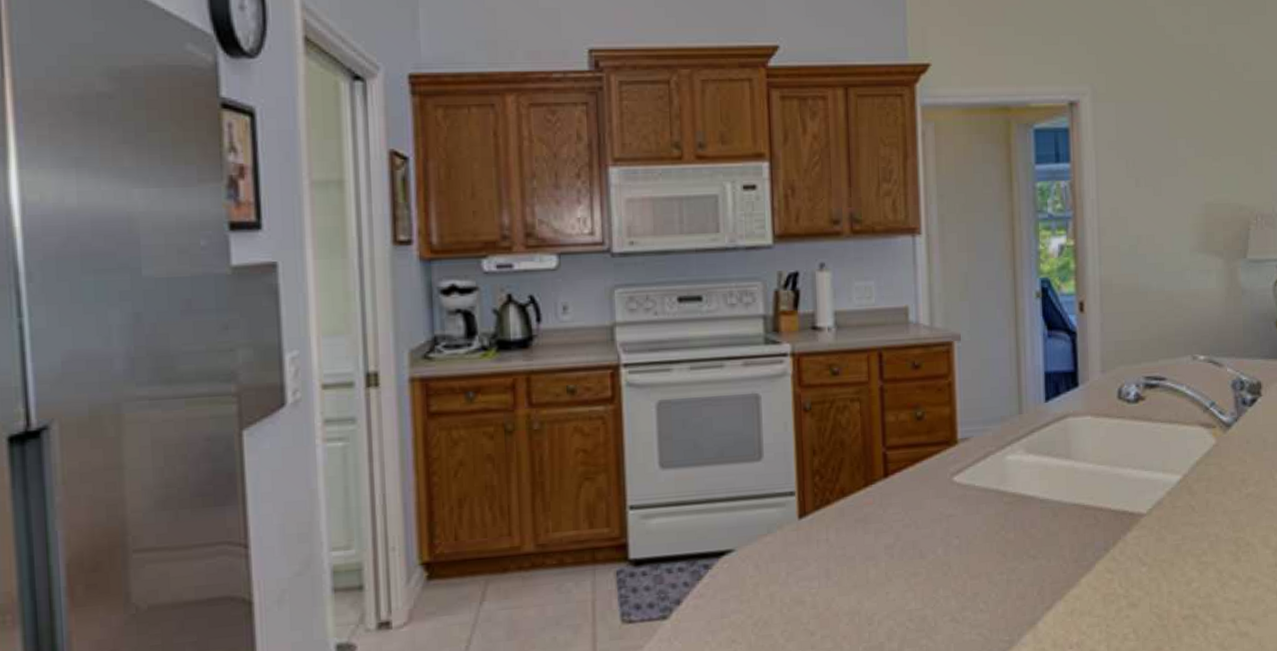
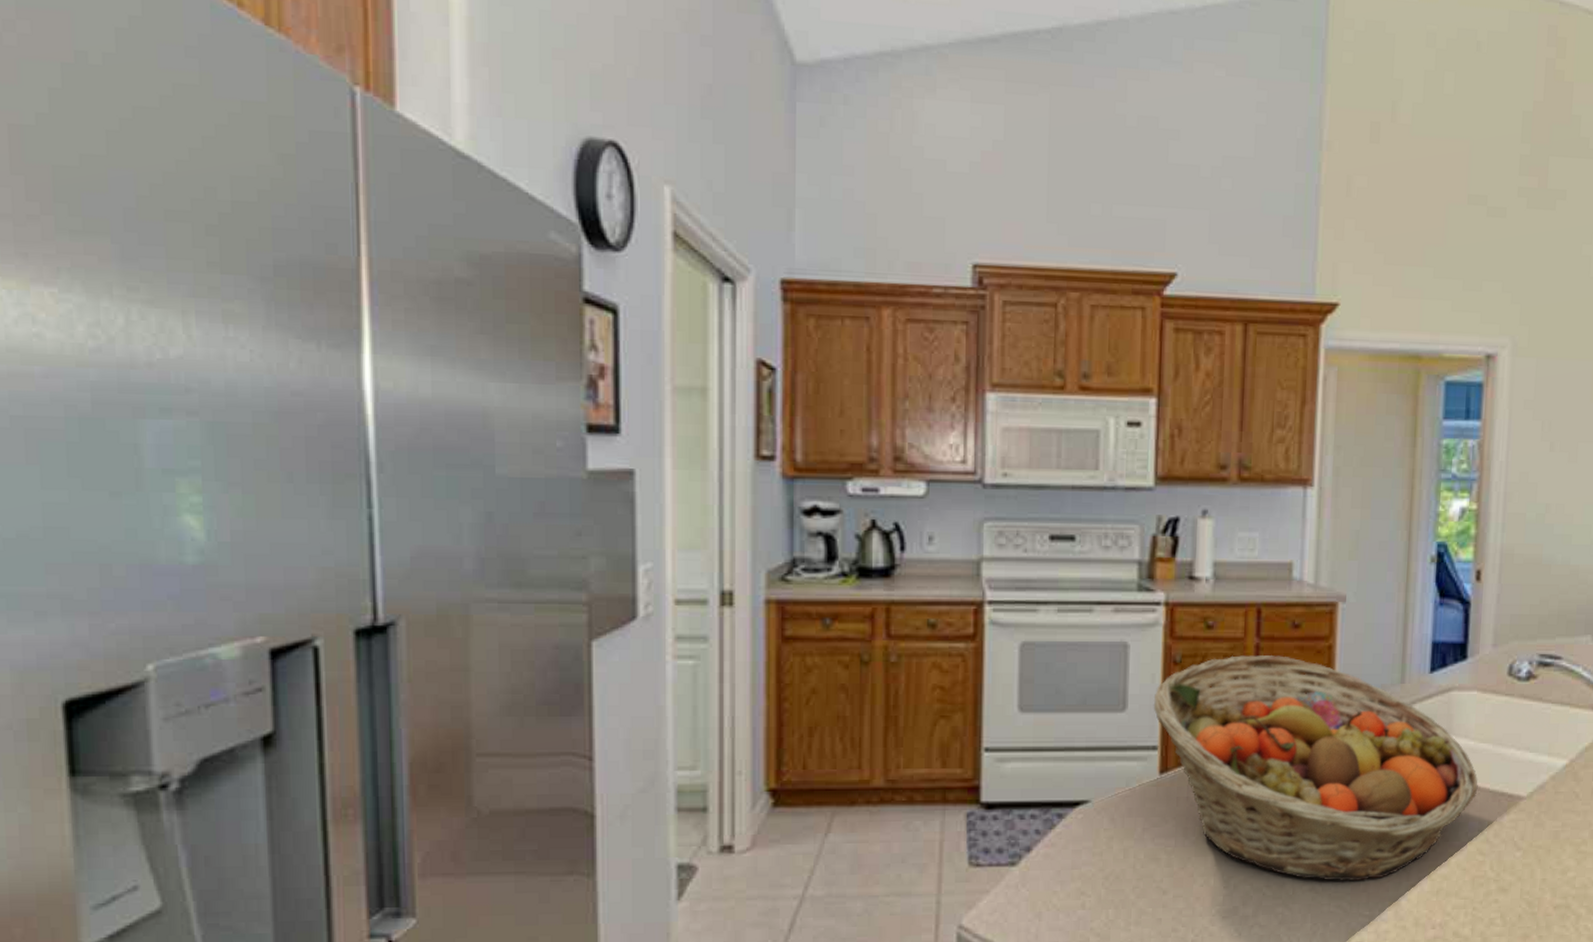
fruit basket: none [787,396,1100,610] -> present [1153,655,1478,882]

